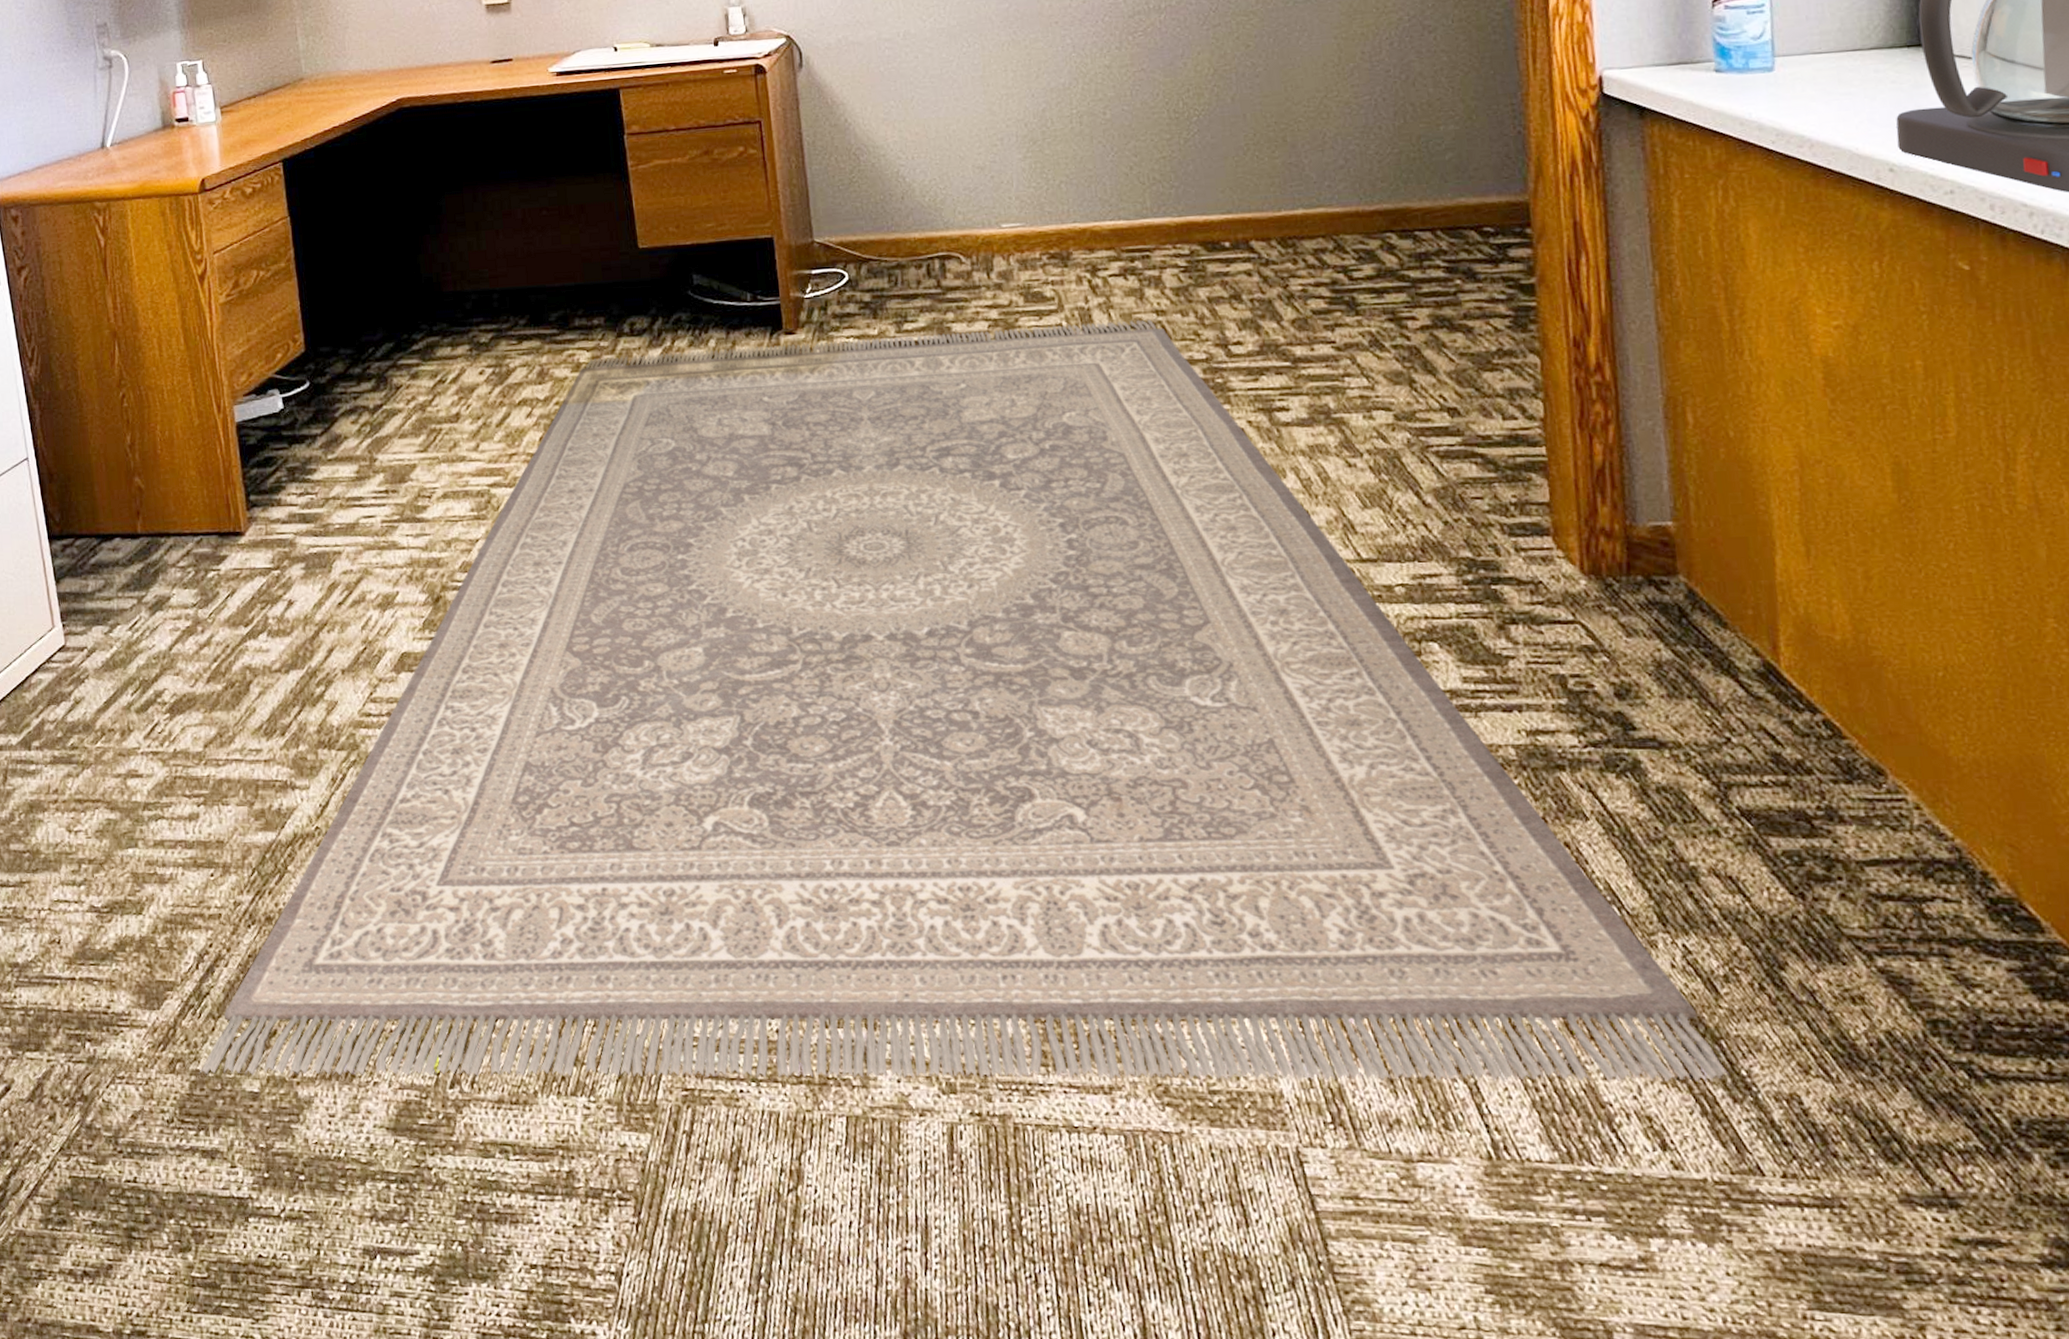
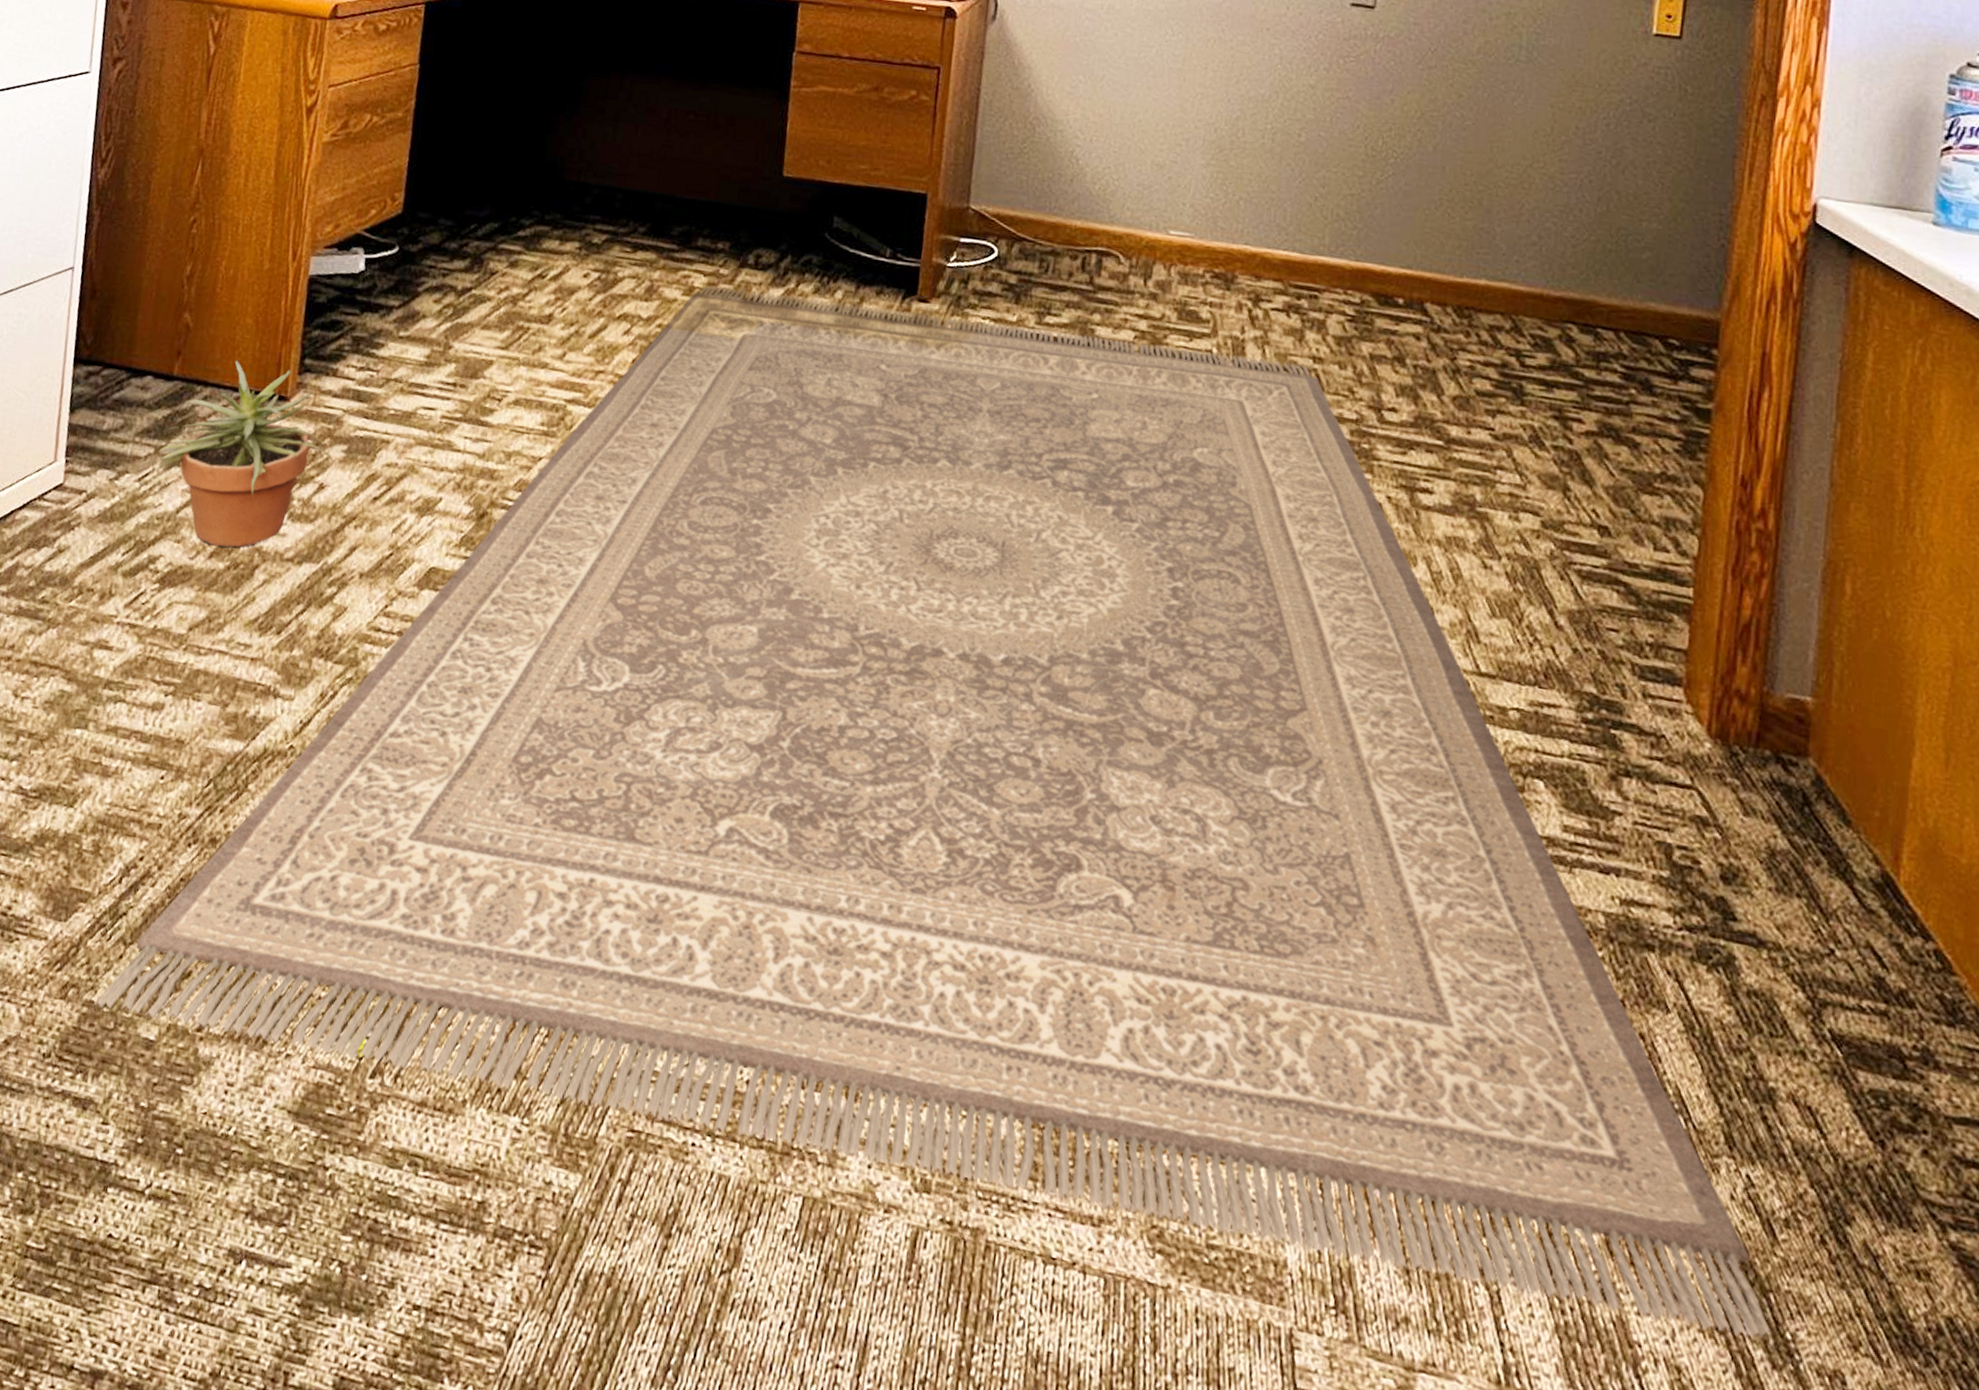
potted plant: none [140,508,296,672] -> present [156,360,334,548]

